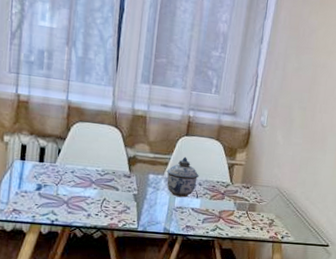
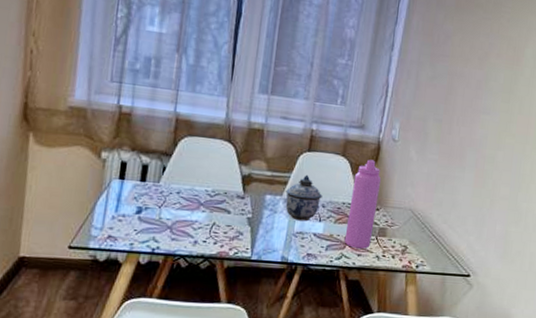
water bottle: none [218,143,252,222] -> present [344,159,382,249]

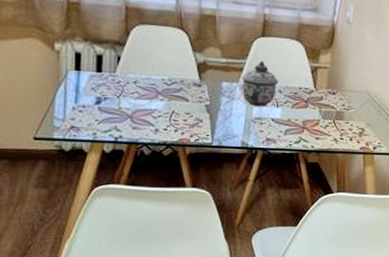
water bottle: present [344,159,382,249] -> none [302,43,337,132]

